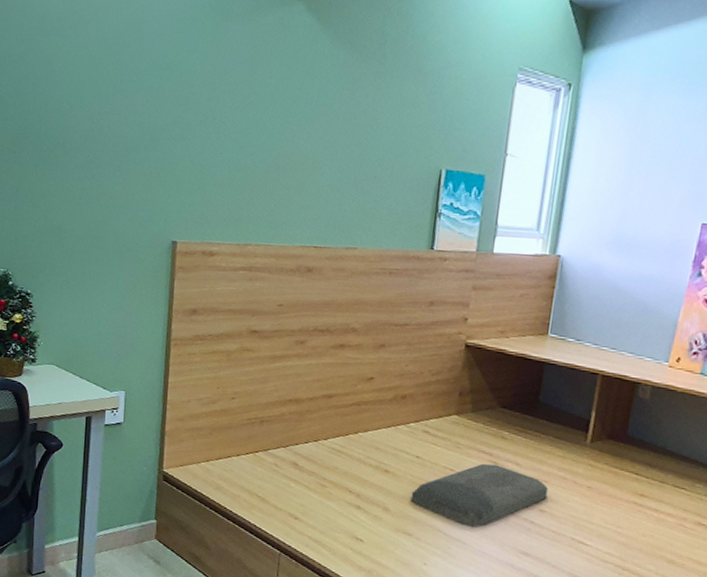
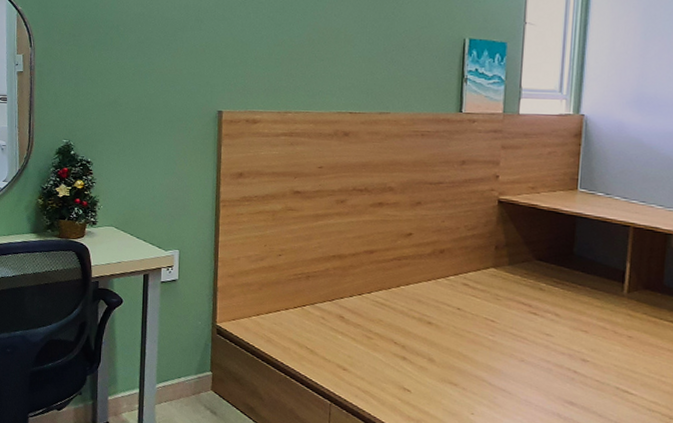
cushion: present [410,463,548,528] -> none [454,314,589,377]

